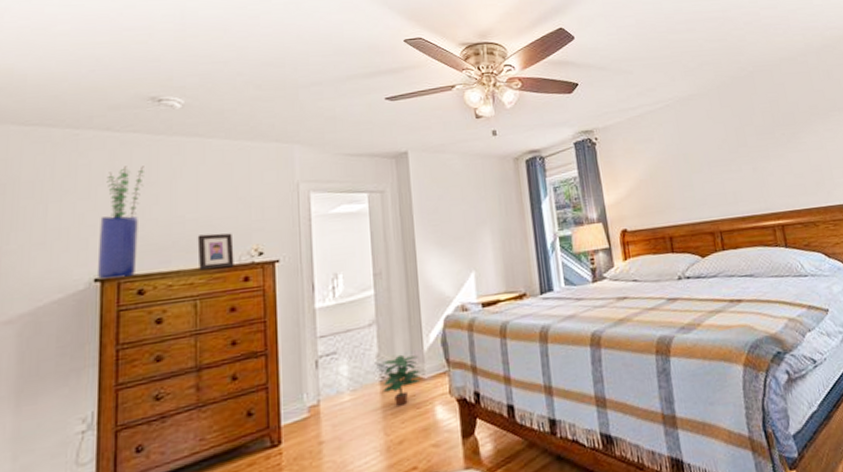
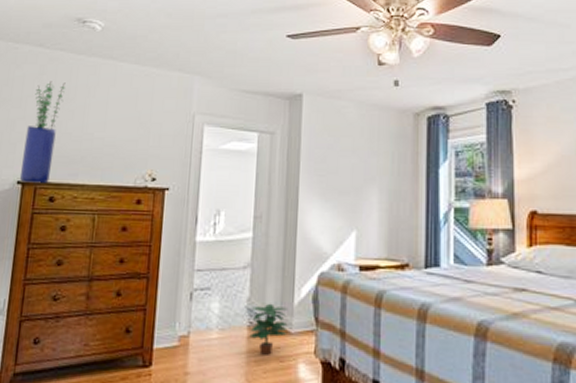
picture frame: present [197,233,234,271] -> none [100,153,131,189]

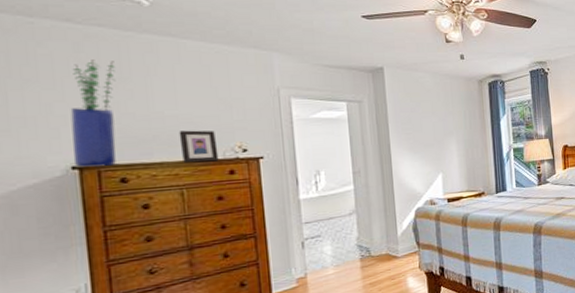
picture frame: none [100,153,131,189] -> present [178,130,219,164]
potted plant: present [249,303,288,355] -> none [361,238,395,278]

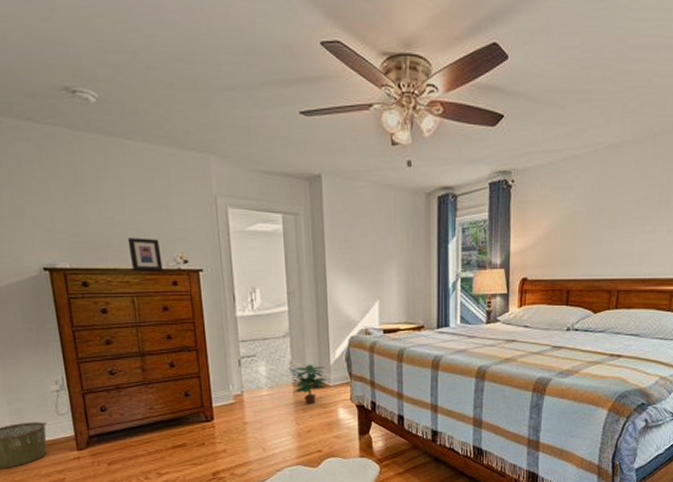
vase: present [70,59,117,168] -> none [36,161,78,270]
potted plant: none [361,238,395,278] -> present [294,364,327,404]

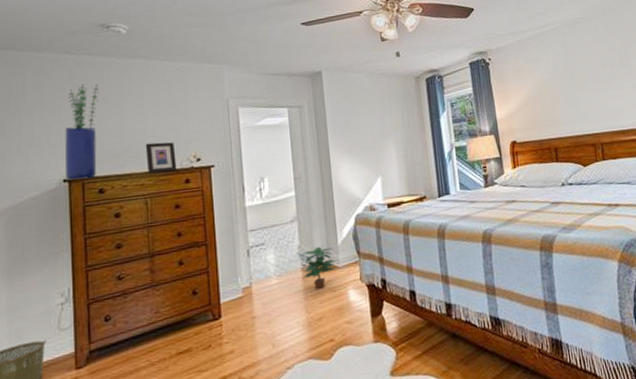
vase: none [36,161,78,270] -> present [64,84,99,180]

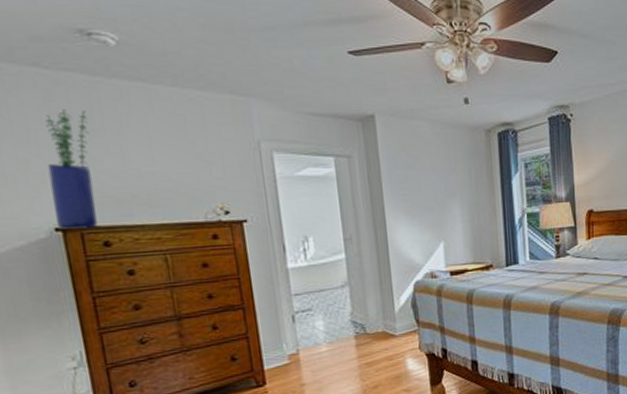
picture frame: present [145,142,177,174] -> none [157,189,201,226]
potted plant: present [302,246,336,289] -> none [355,313,393,357]

